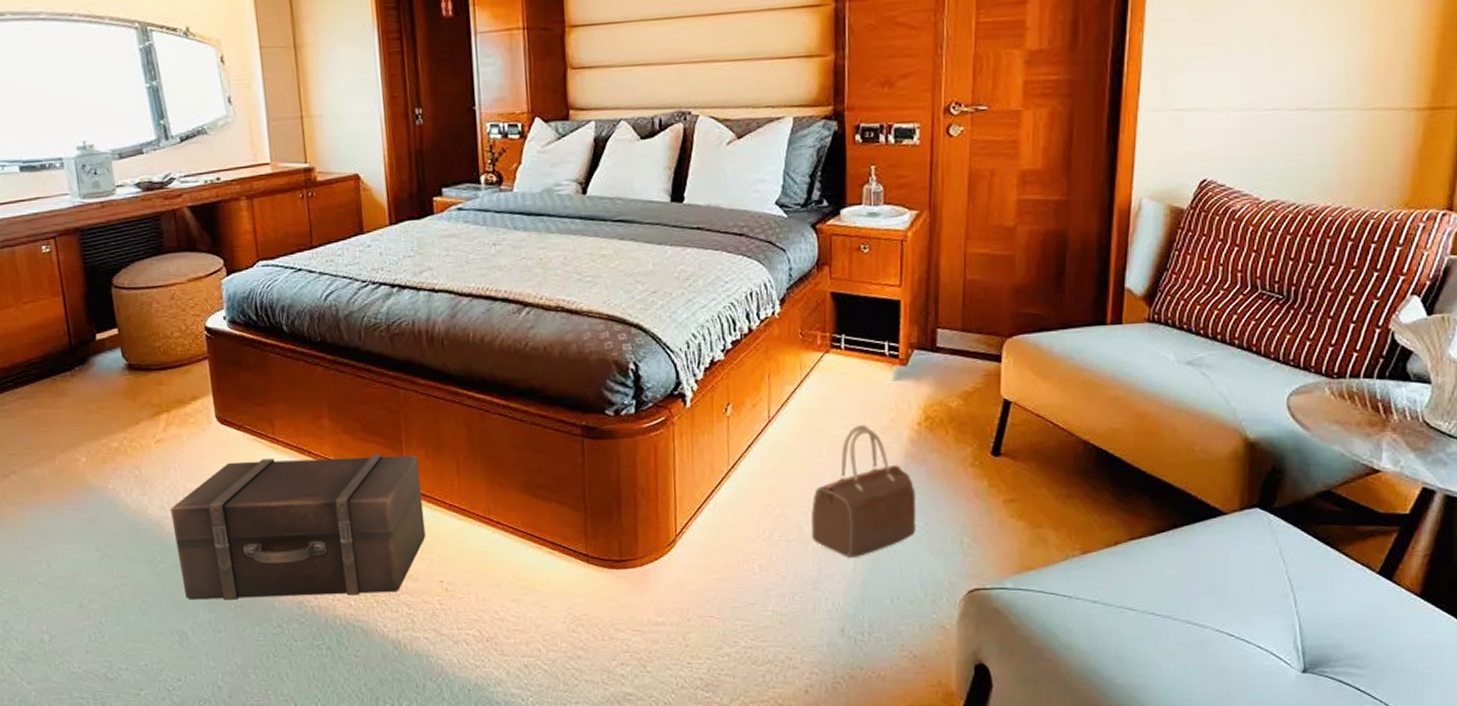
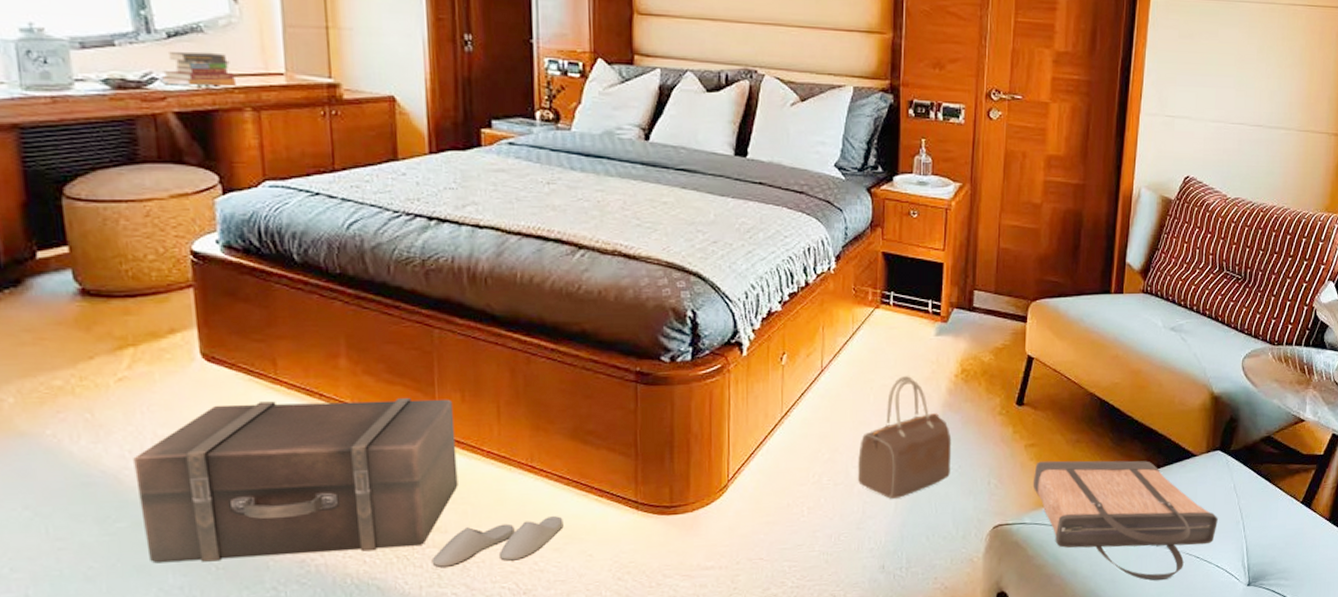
books: none [178,150,233,184] -> present [162,51,236,88]
slippers: none [405,567,520,614] -> present [431,516,564,568]
shopping bag: none [1014,518,1258,661] -> present [1033,460,1218,581]

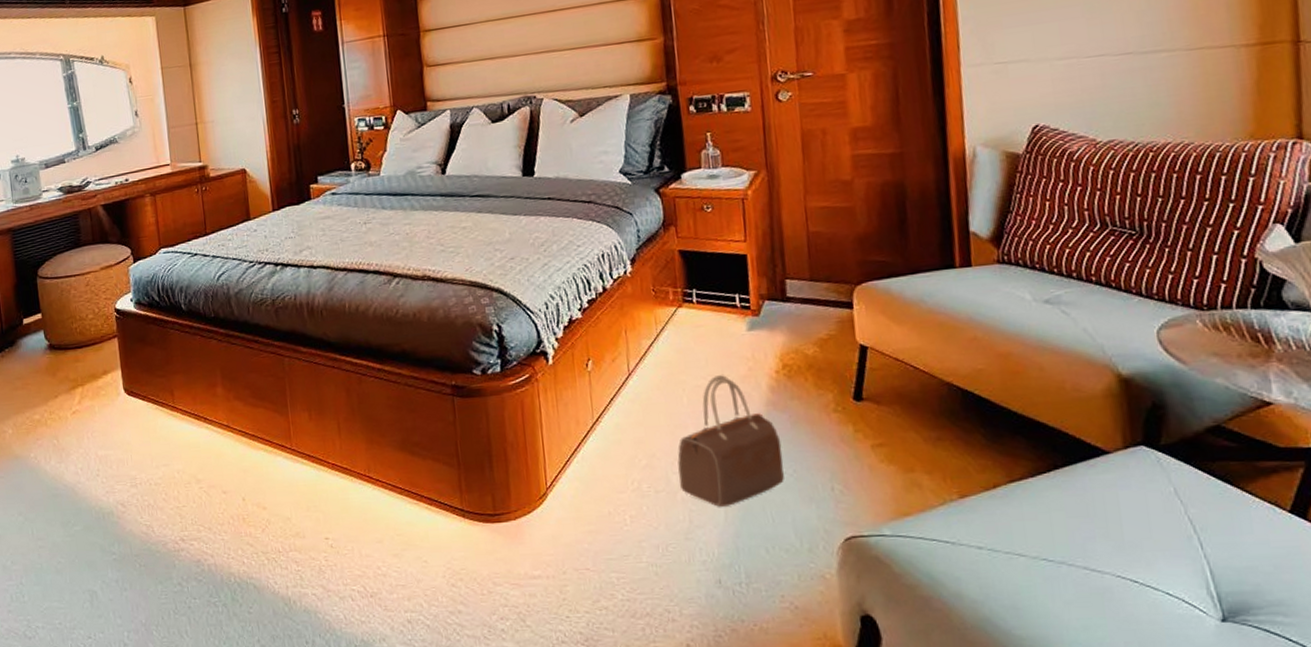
suitcase: present [133,397,458,562] -> none [84,417,311,560]
books: present [162,51,236,88] -> none [93,156,139,186]
slippers: present [431,516,564,568] -> none [294,523,400,570]
shopping bag: present [1033,460,1218,581] -> none [887,460,1159,610]

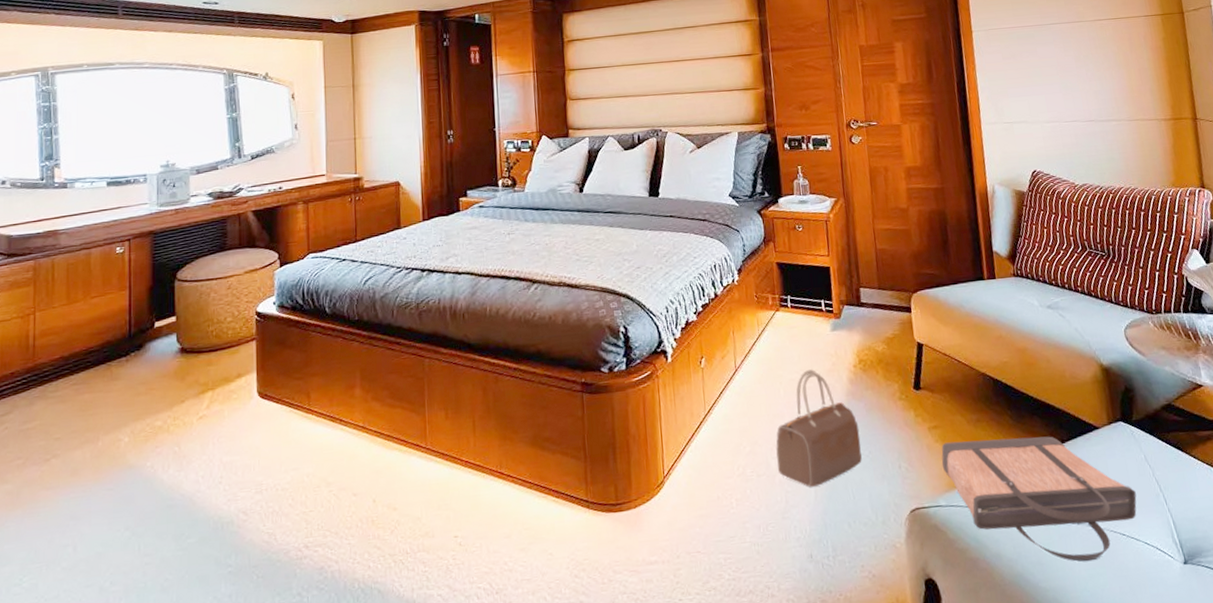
shopping bag: none [887,460,1159,610] -> present [941,436,1137,563]

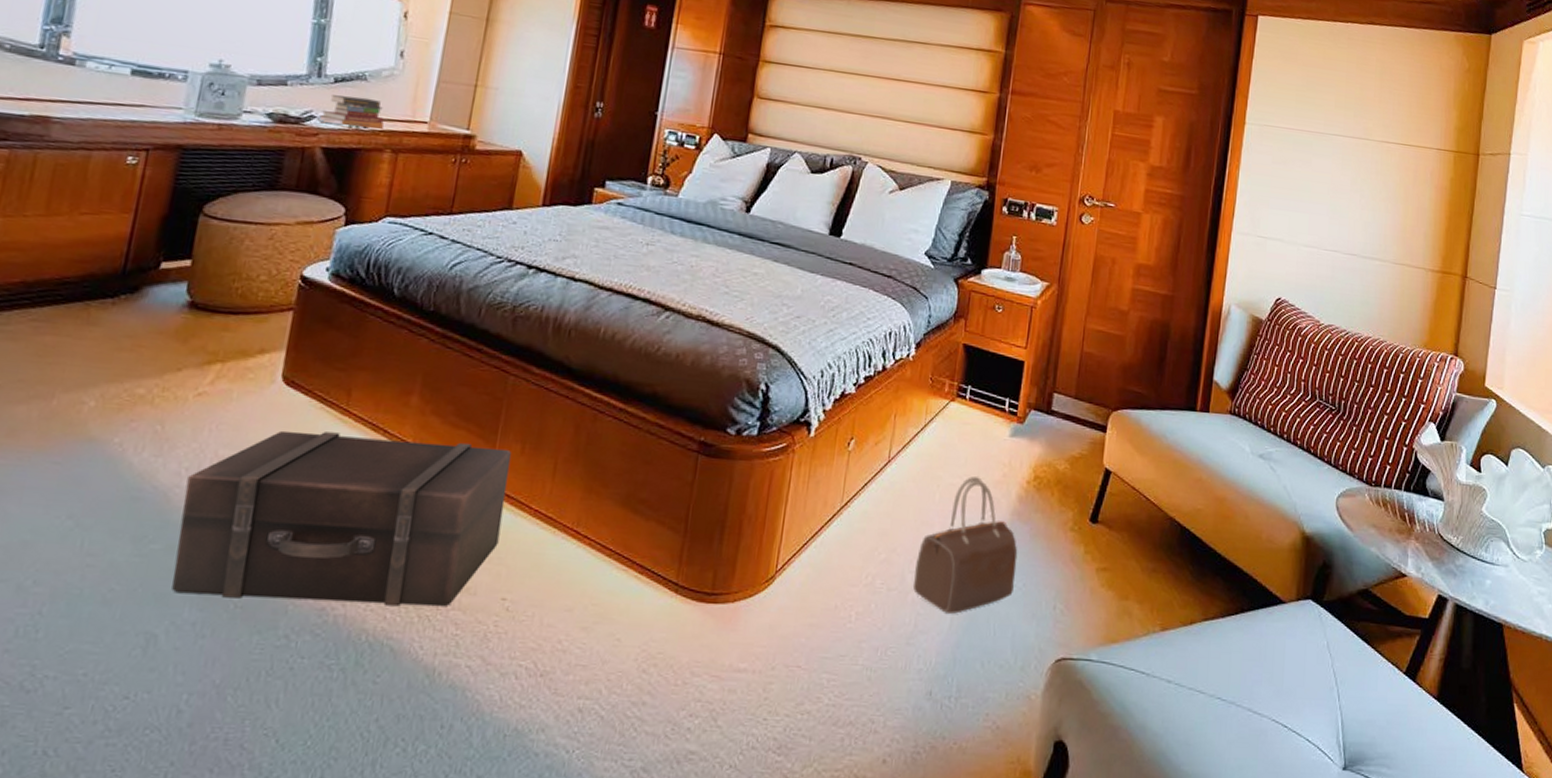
suitcase: none [205,417,443,573] -> present [171,430,512,607]
books: none [246,165,293,193] -> present [319,95,384,130]
shopping bag: present [941,436,1137,563] -> none [1102,589,1309,751]

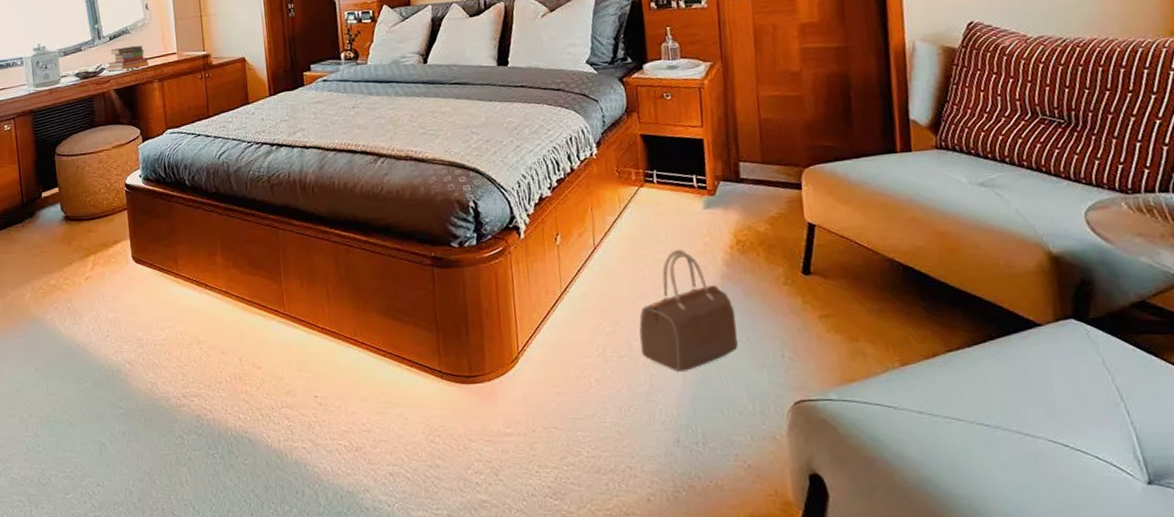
suitcase: present [171,430,512,607] -> none [95,285,302,414]

